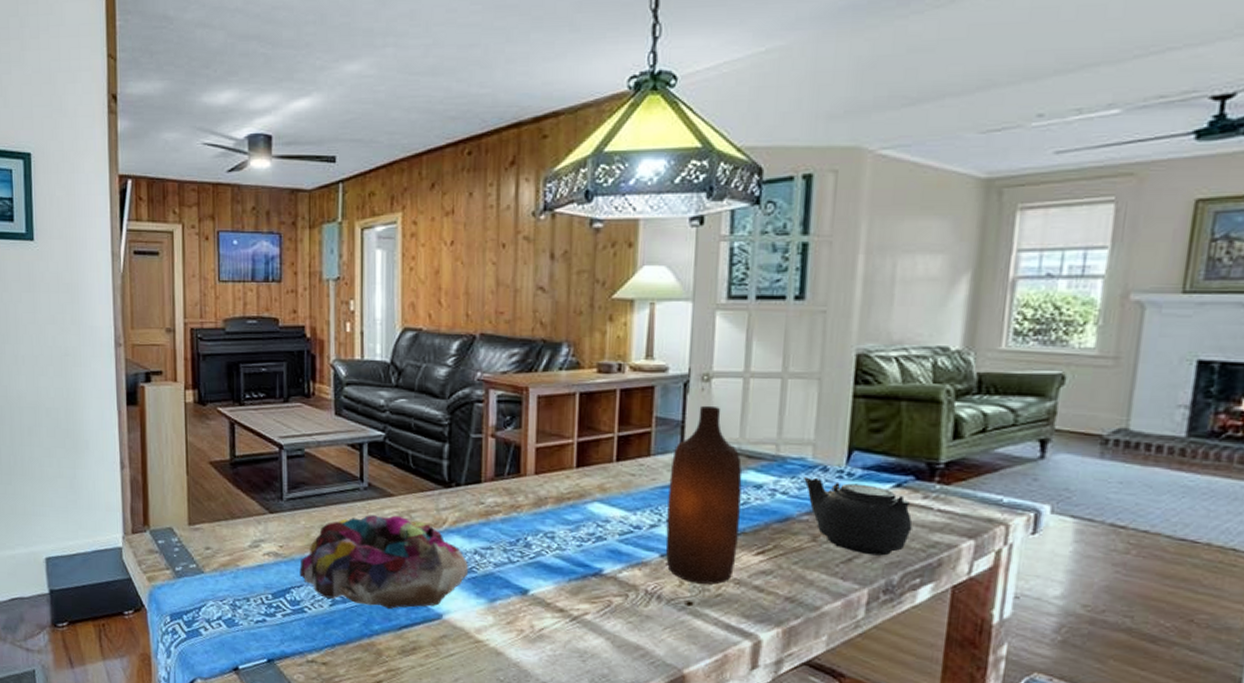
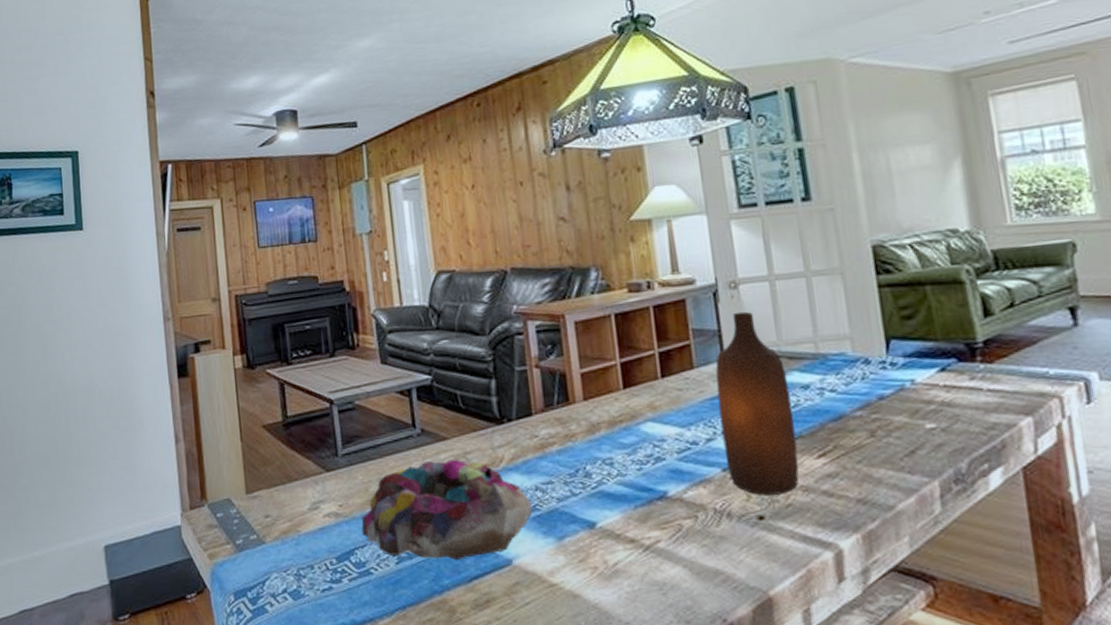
teapot: present [804,477,913,556] -> none [848,371,967,445]

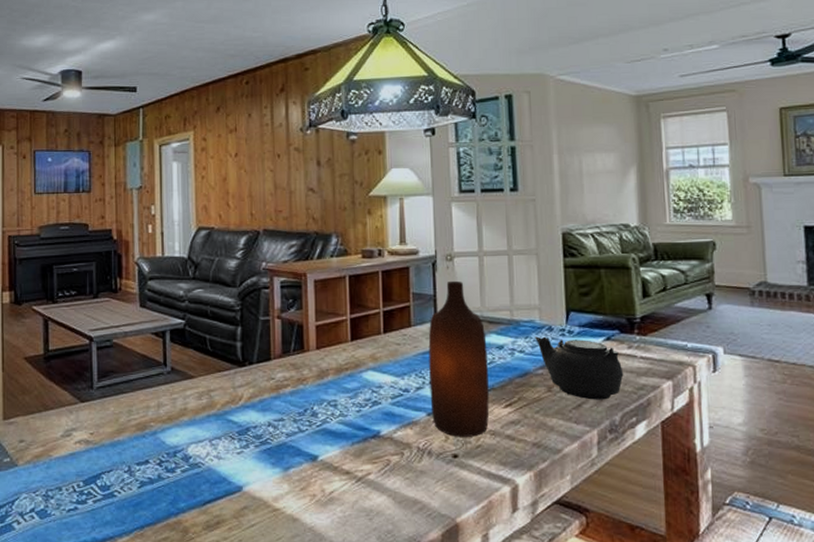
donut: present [361,459,533,560] -> none [109,395,264,485]
teapot: none [848,371,967,445] -> present [535,336,624,400]

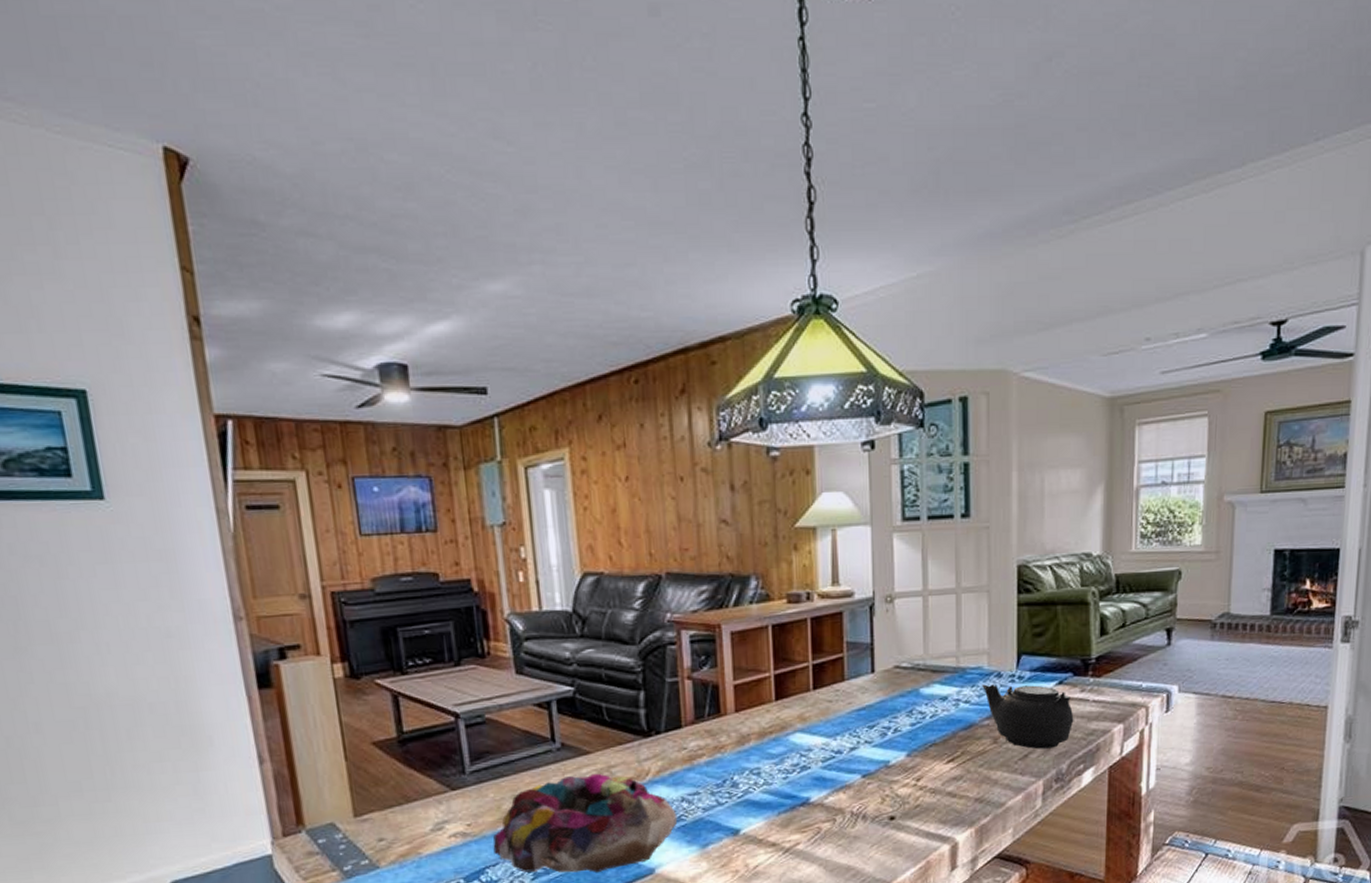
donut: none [109,395,264,485] -> present [493,773,678,873]
bottle: present [428,280,490,437] -> none [864,625,930,798]

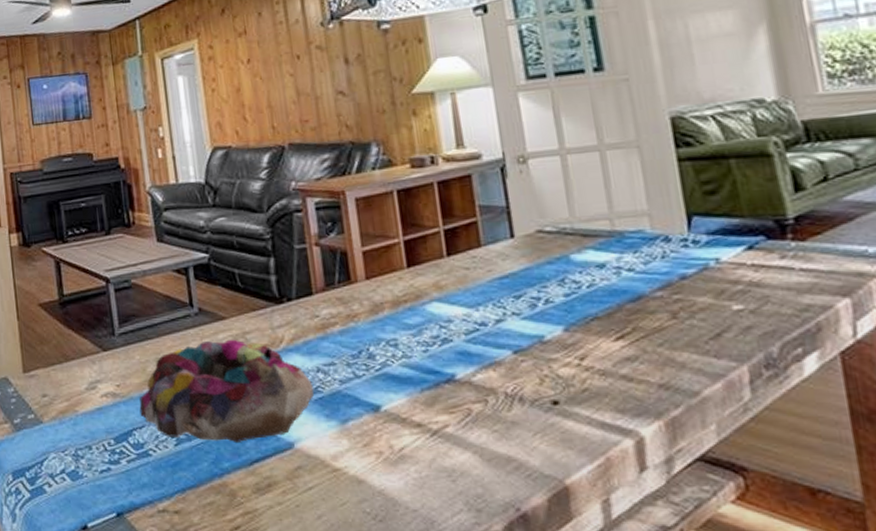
teapot: present [982,684,1074,749] -> none [647,249,778,327]

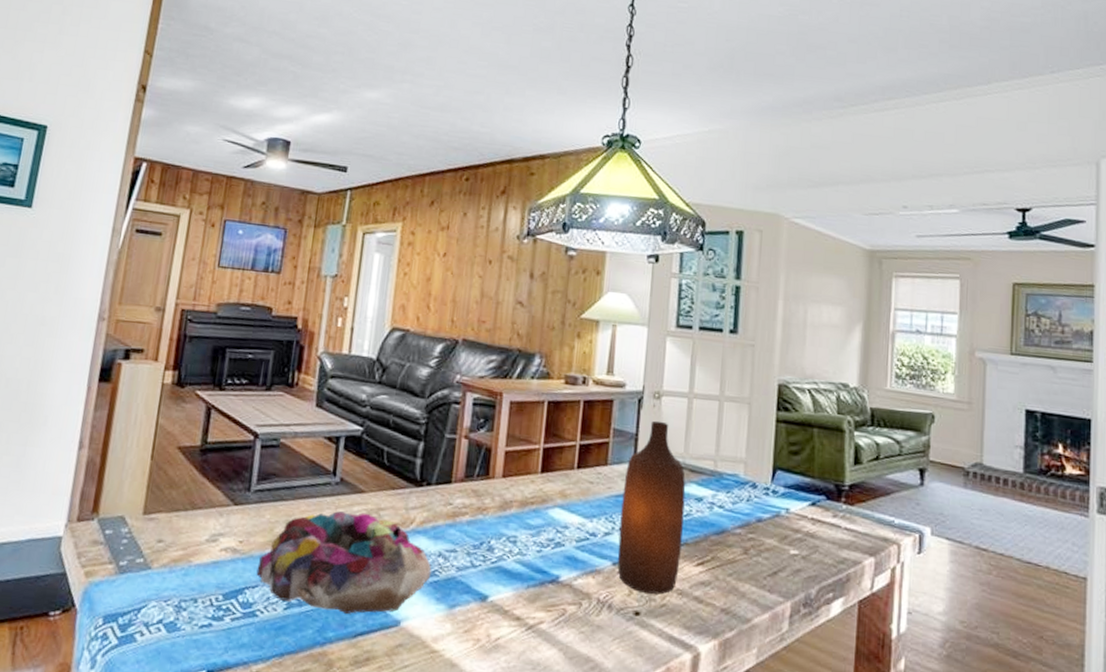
bottle: none [504,187,596,379] -> present [617,420,686,595]

